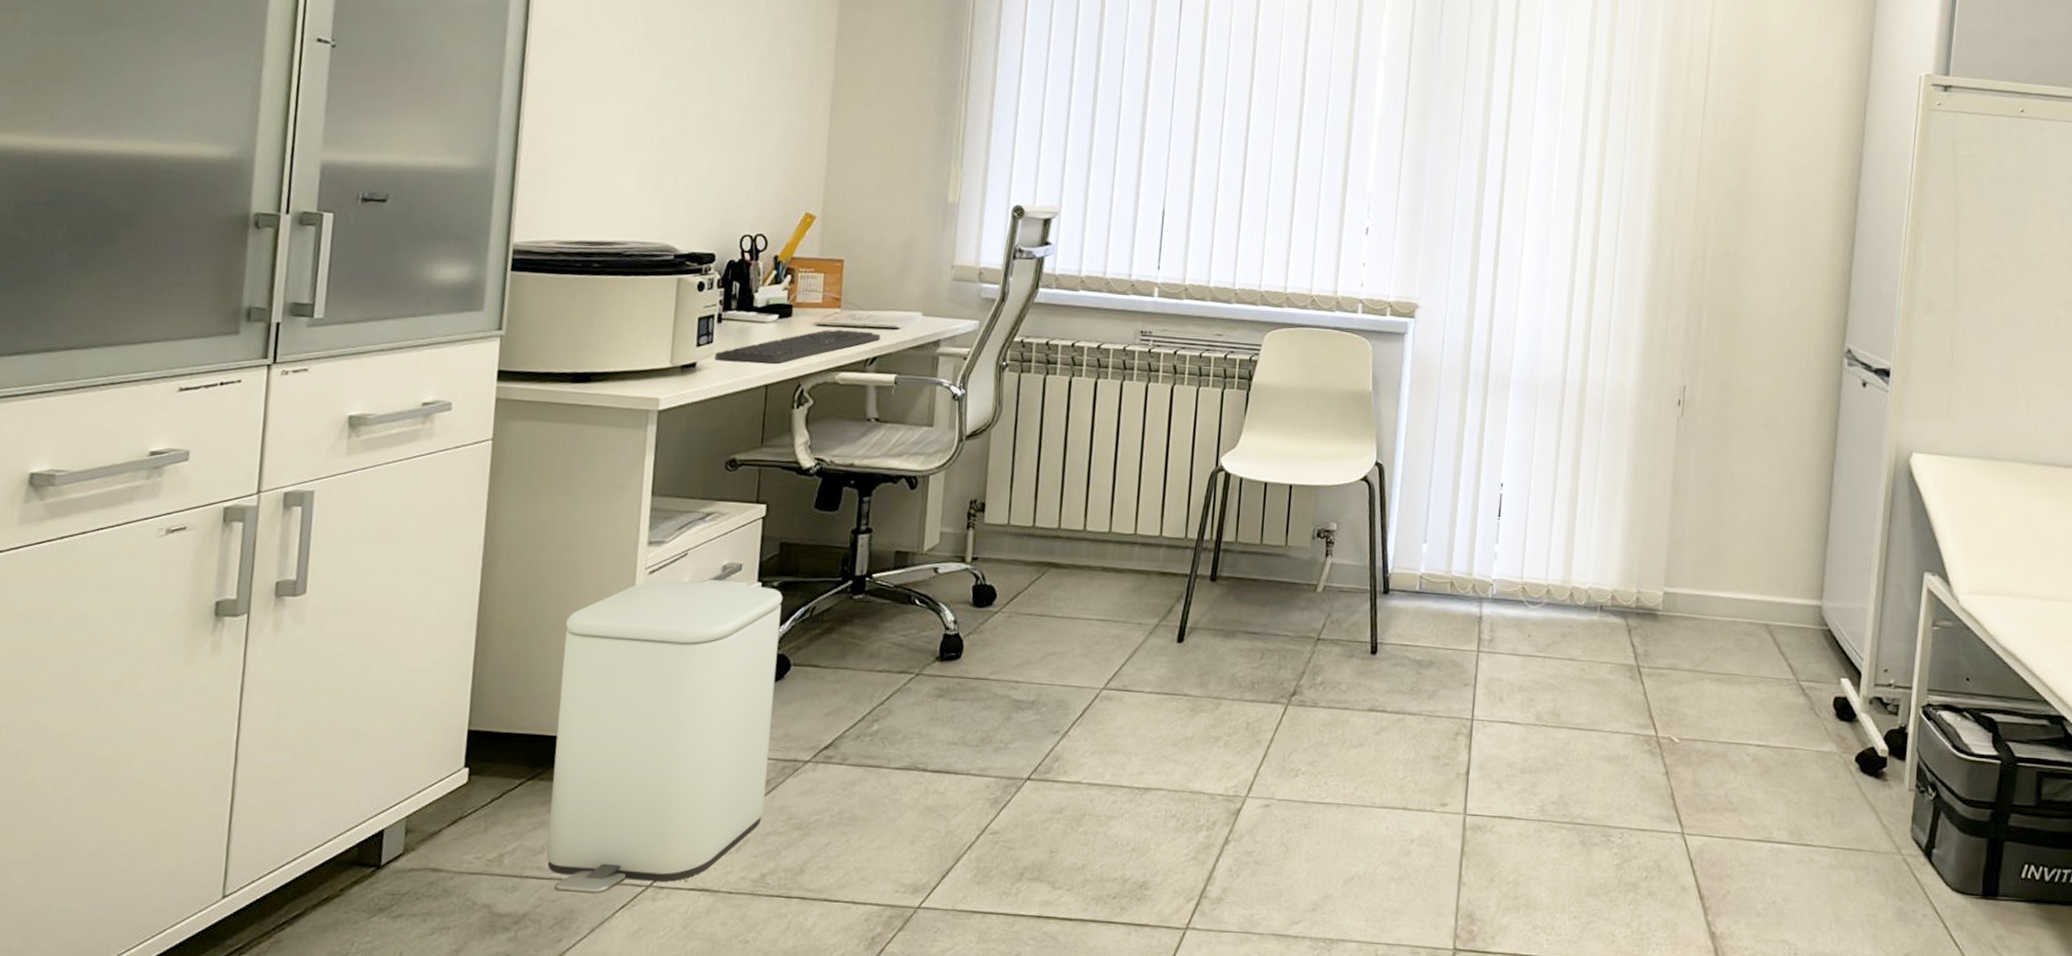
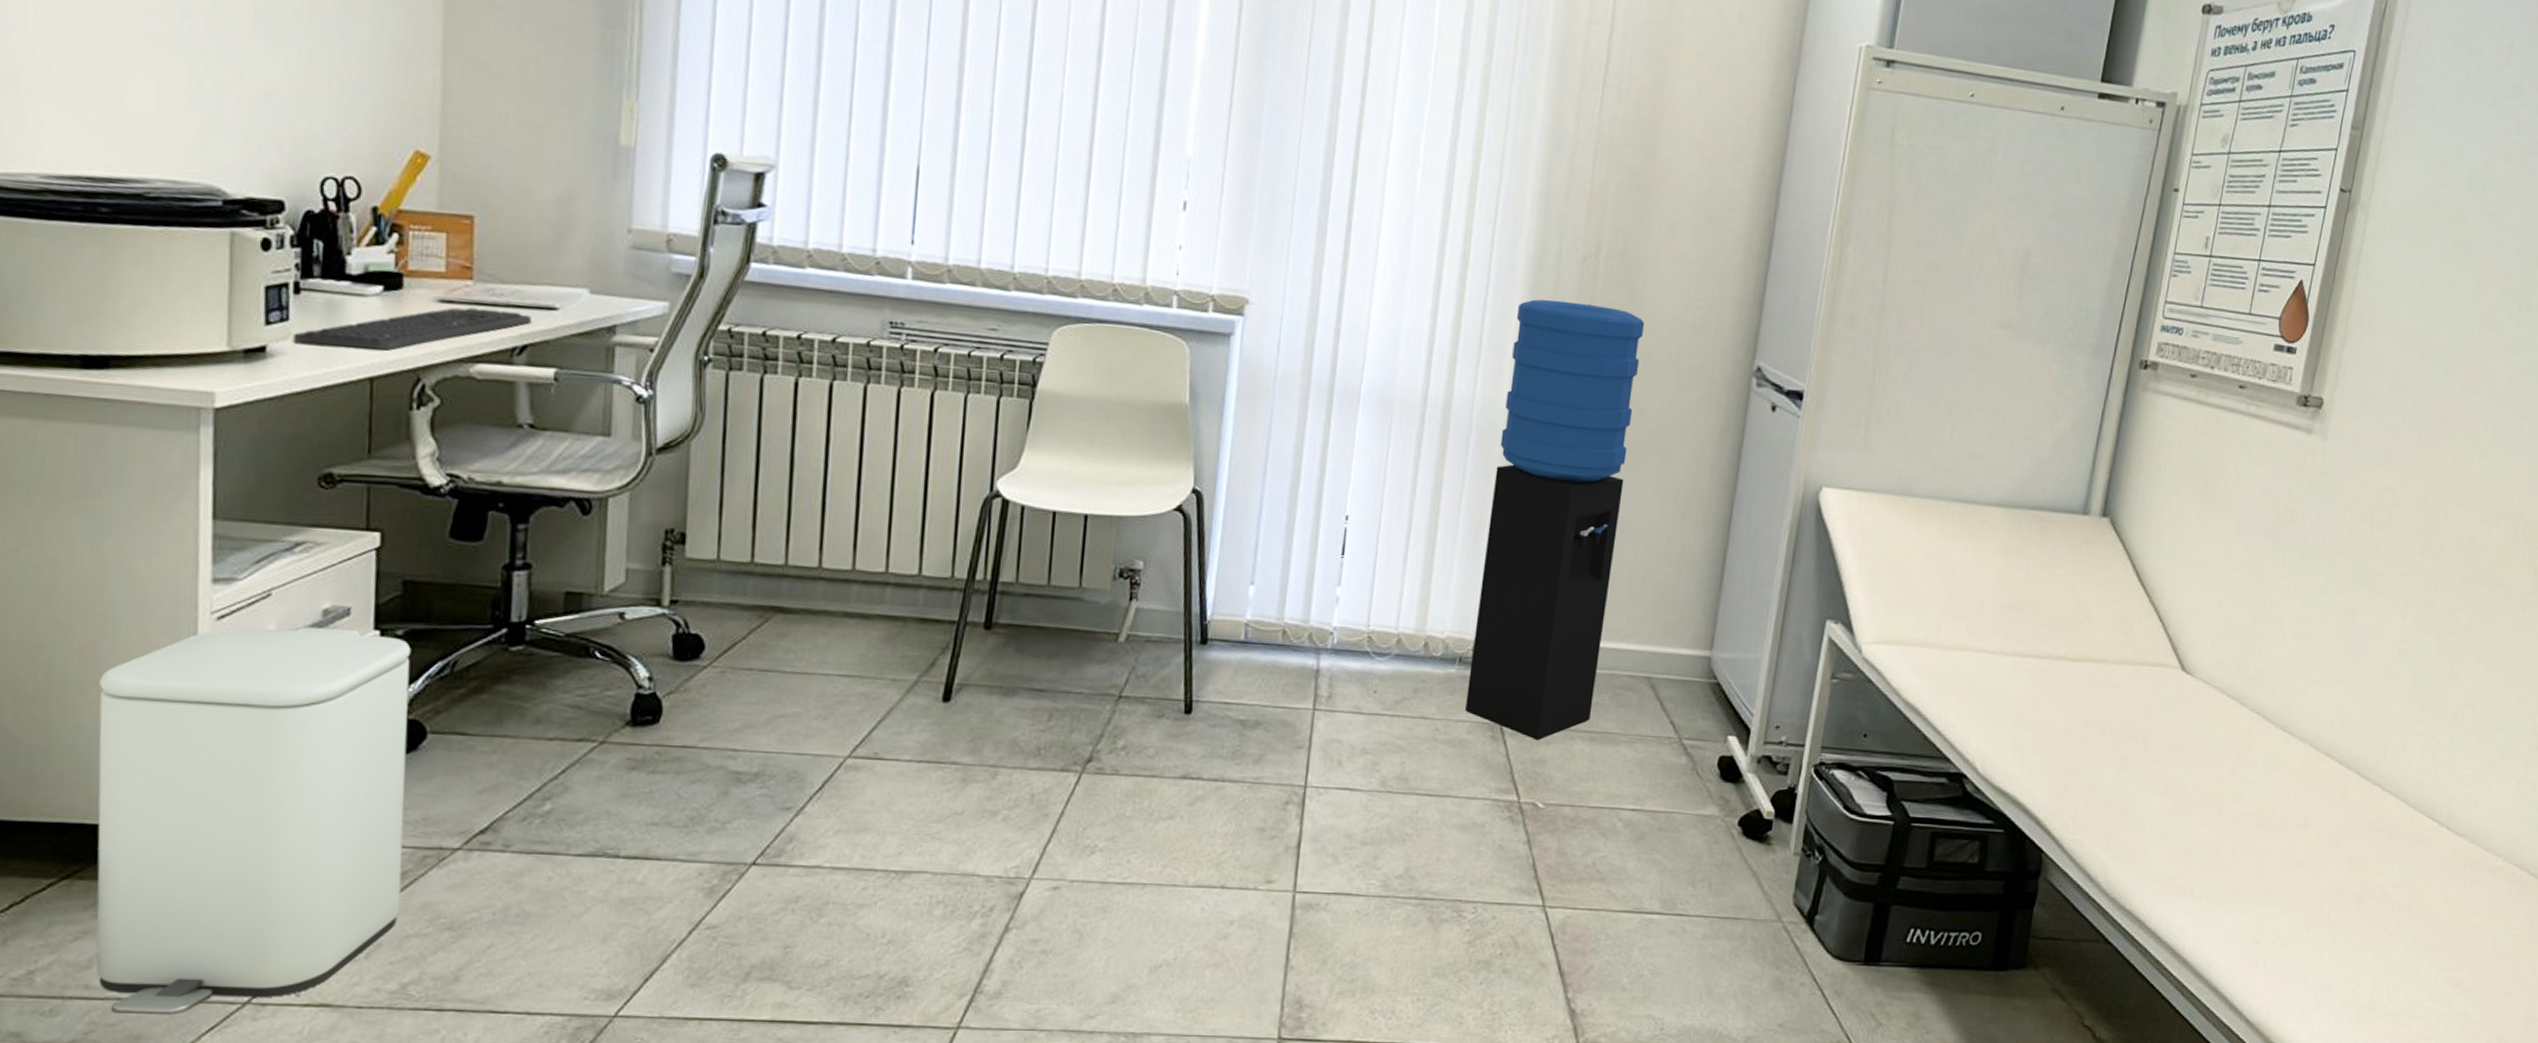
water cooler: none [1607,297,1747,680] -> present [1465,299,1644,740]

